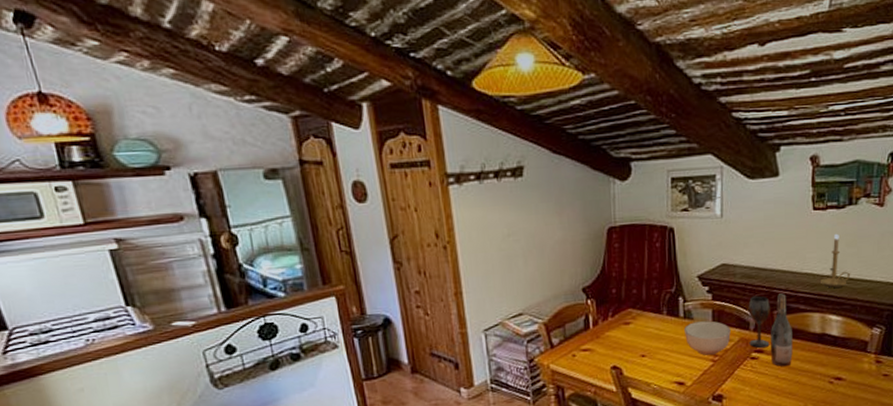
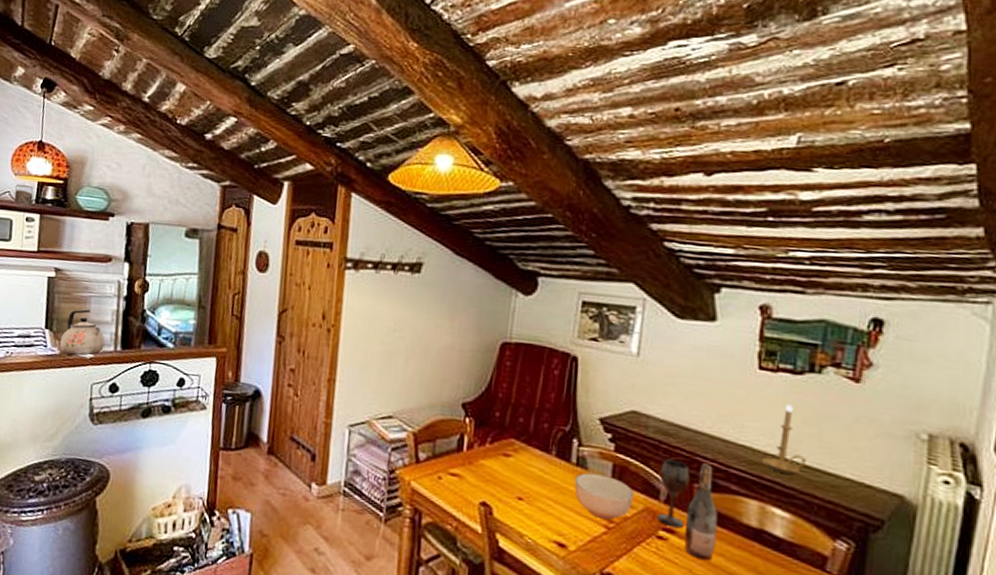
jar: none [25,148,59,178] -> present [13,184,34,209]
kettle: none [149,276,205,328] -> present [59,309,105,356]

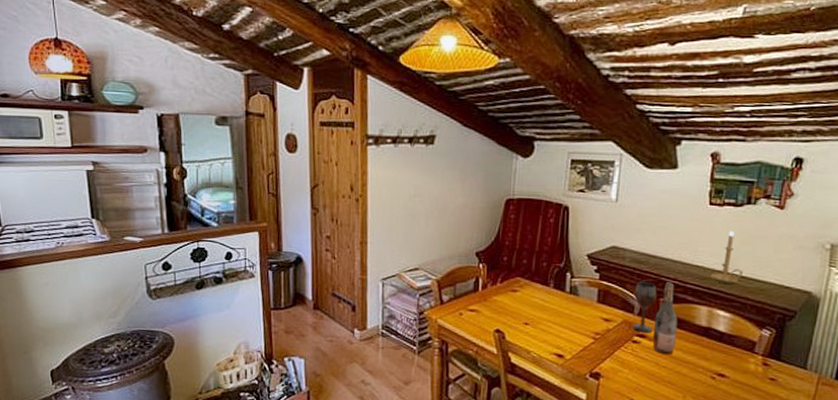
jar: present [13,184,34,209] -> none [38,82,59,107]
kettle: present [59,309,105,356] -> none [108,198,152,241]
bowl: present [574,472,634,521] -> none [569,298,615,334]

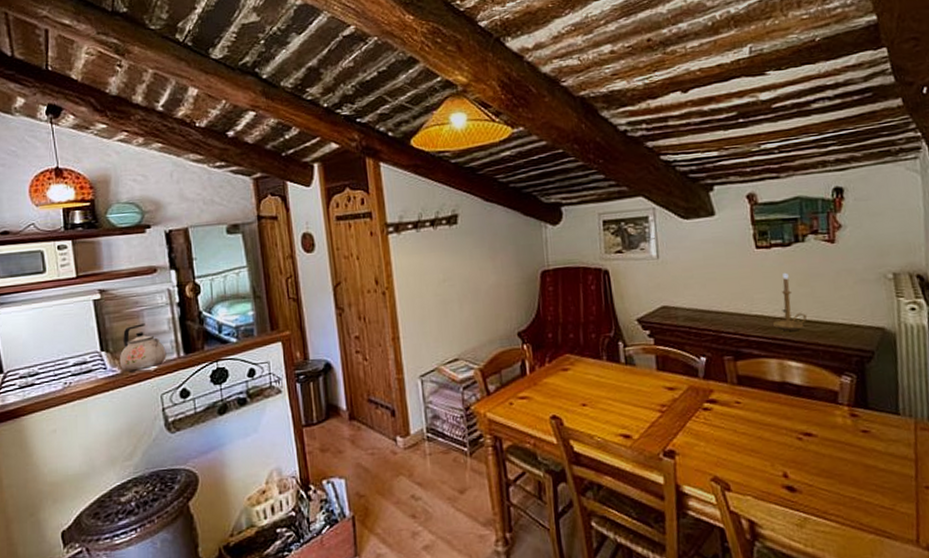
kettle: none [108,198,152,241] -> present [119,323,167,372]
wine glass: present [632,281,657,334] -> none [694,339,723,398]
wine bottle: present [652,282,678,355] -> none [722,337,751,420]

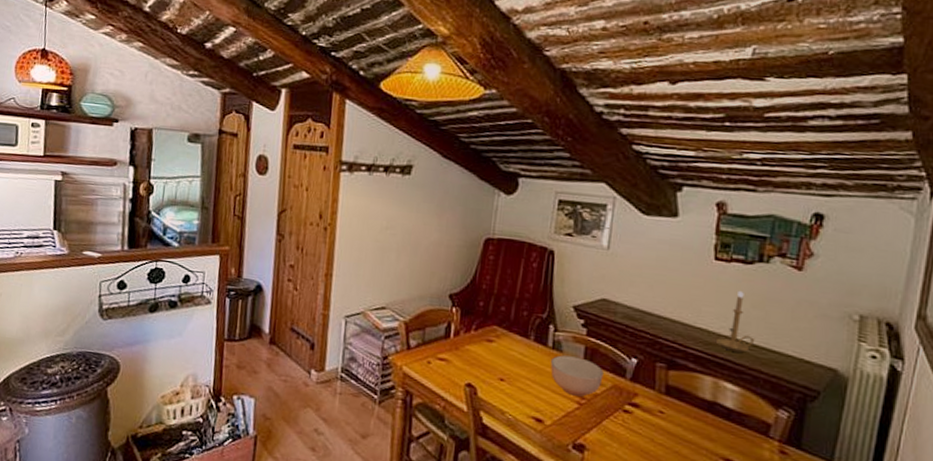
kettle: present [119,323,167,372] -> none [68,211,112,255]
bowl: none [627,367,678,406] -> present [550,355,604,398]

